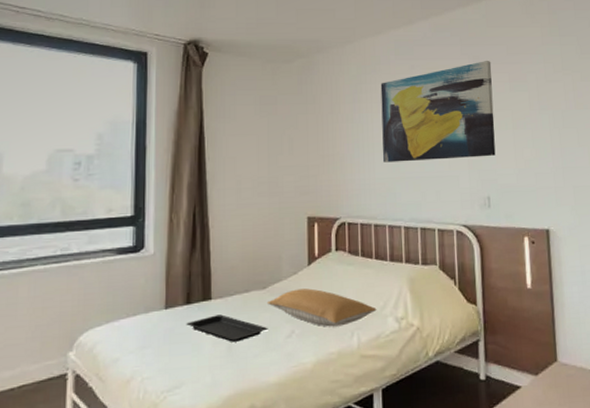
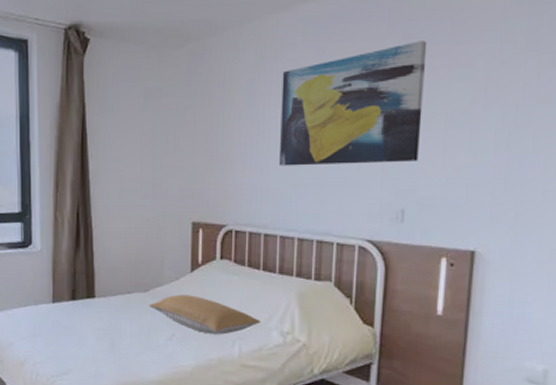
serving tray: present [186,314,268,342] -> none [72,312,149,339]

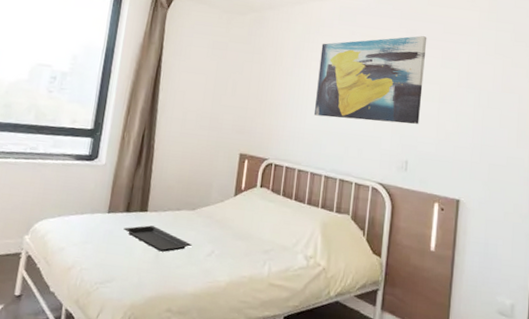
serving tray: none [72,312,149,339] -> present [123,225,192,252]
pillow: present [148,295,261,335] -> none [194,215,289,255]

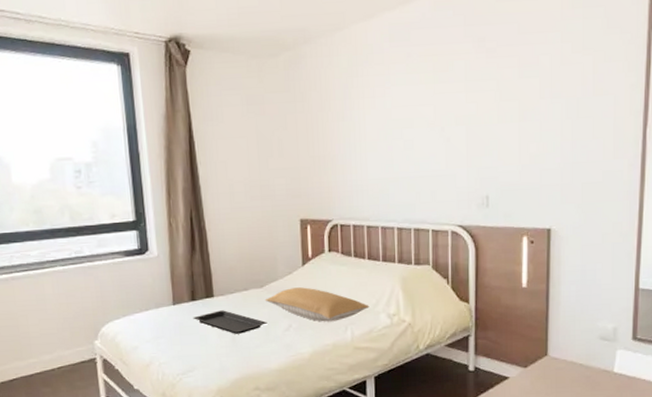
pillow: none [194,215,289,255] -> present [264,287,370,322]
wall art: present [313,35,427,124] -> none [373,43,499,162]

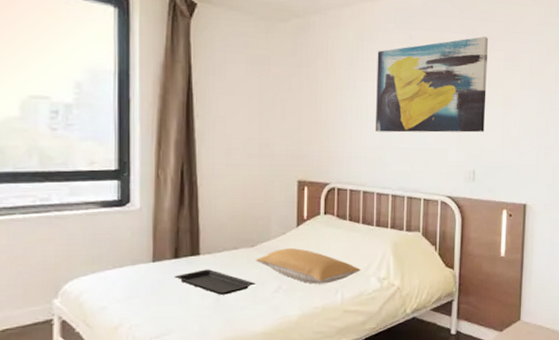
wall art: none [373,43,499,162] -> present [375,36,489,133]

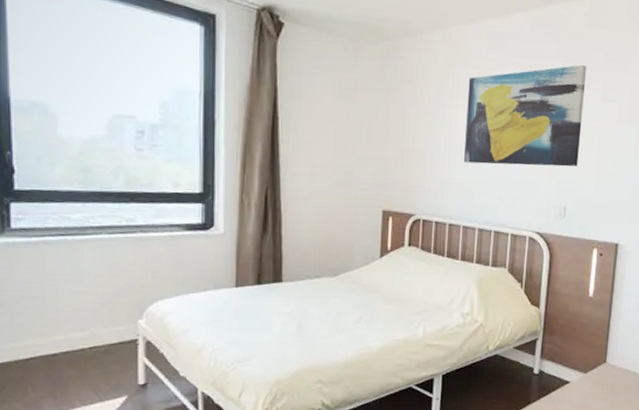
serving tray: present [174,269,256,295] -> none [257,297,337,323]
pillow: present [255,248,361,284] -> none [337,279,444,317]

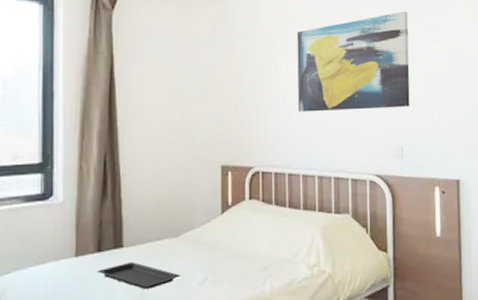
serving tray: none [257,297,337,323] -> present [97,262,181,289]

